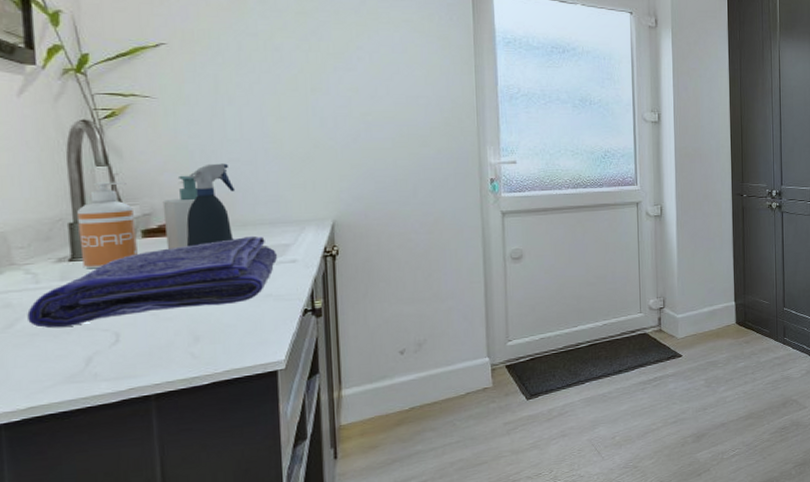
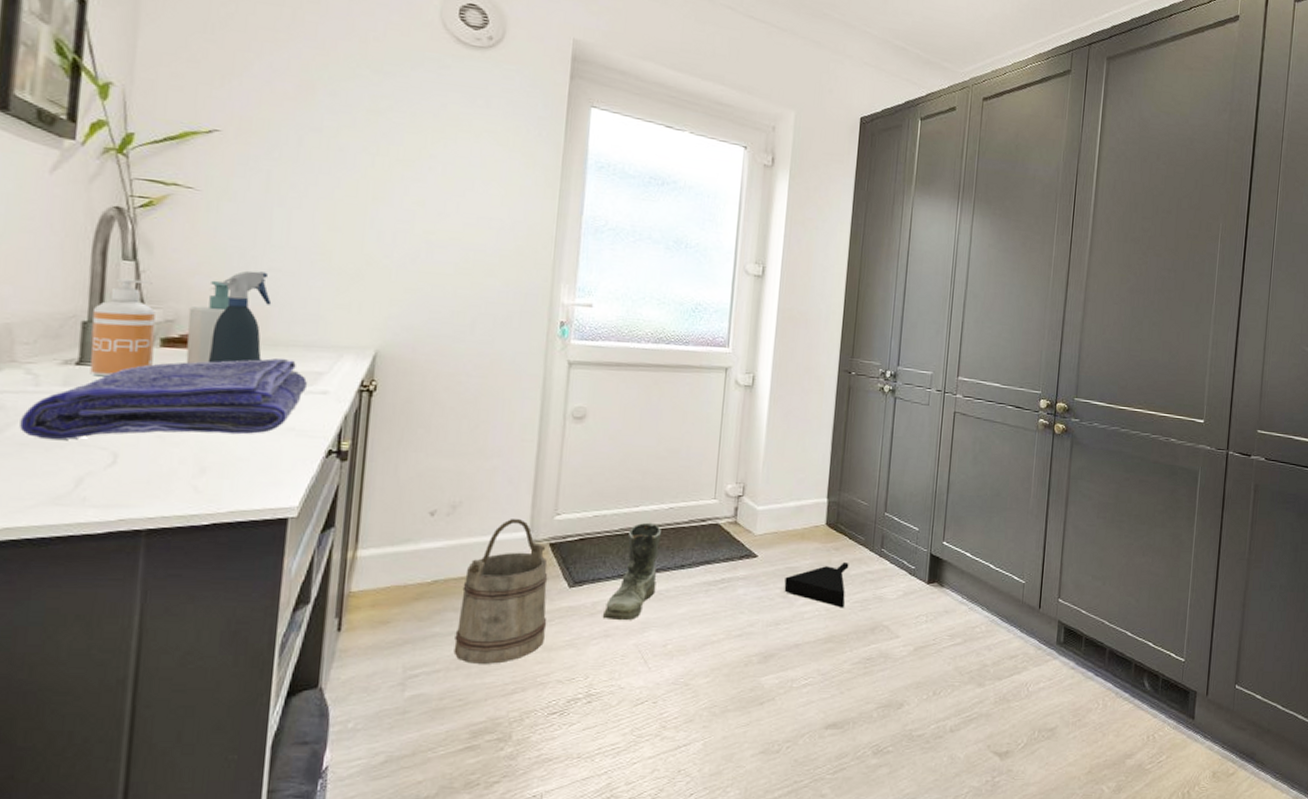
bucket: none [435,348,512,472] -> present [453,519,548,664]
boot: none [558,338,600,422] -> present [602,522,661,621]
dustpan: none [707,351,759,390] -> present [784,561,849,608]

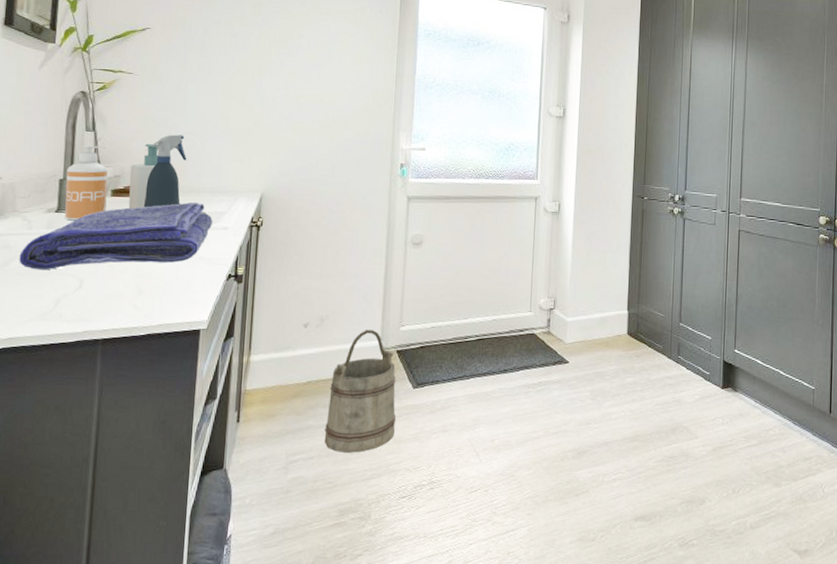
boot: present [602,522,661,621] -> none [440,332,486,418]
dustpan: present [784,561,849,608] -> none [593,367,650,410]

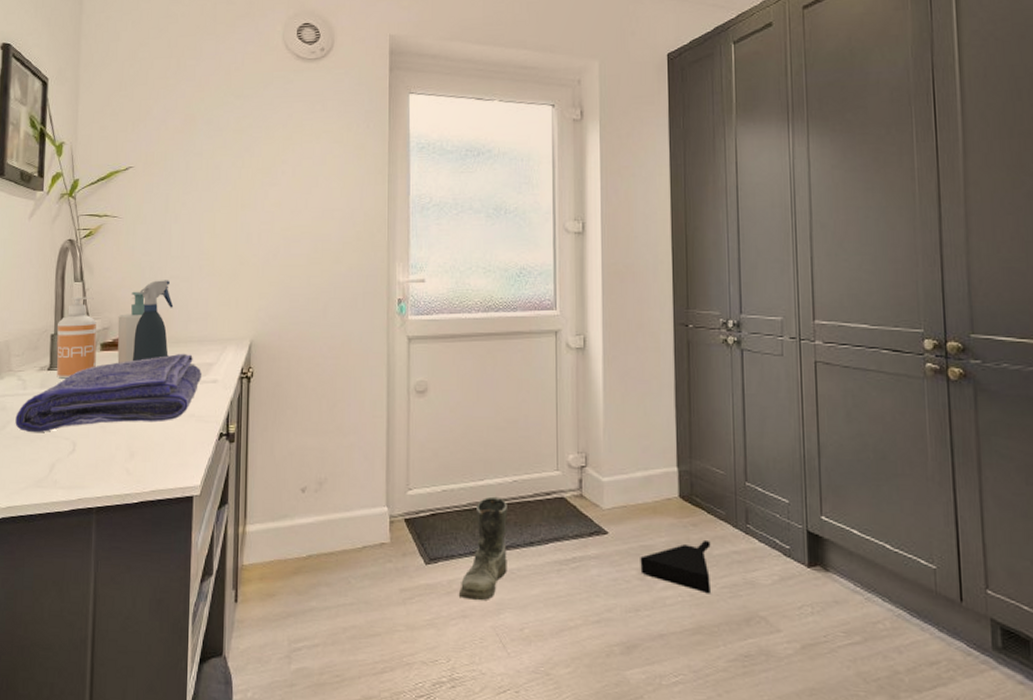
bucket: present [324,330,396,453] -> none [329,494,408,641]
boot: none [440,332,486,418] -> present [458,496,507,601]
dustpan: none [593,367,650,410] -> present [640,539,711,594]

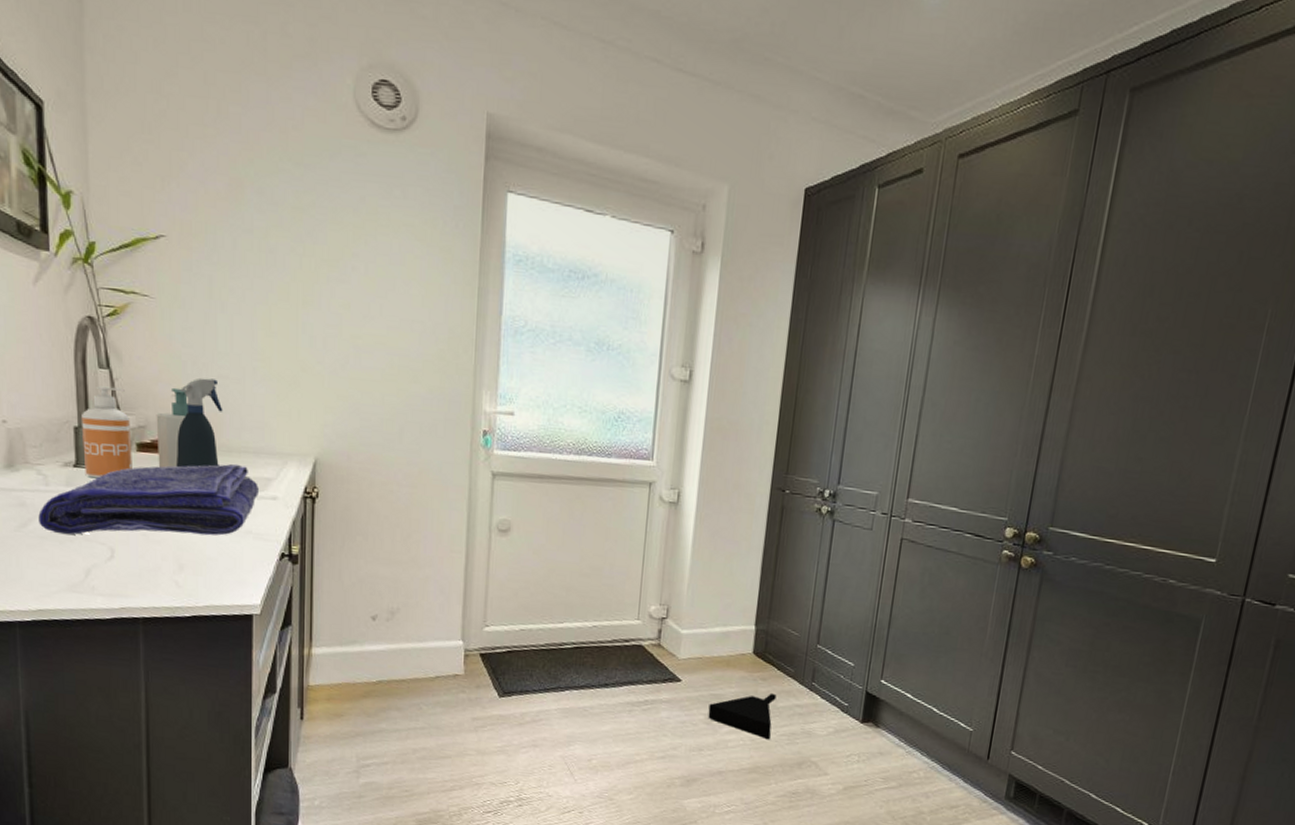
boot: present [458,496,507,601] -> none [530,639,585,734]

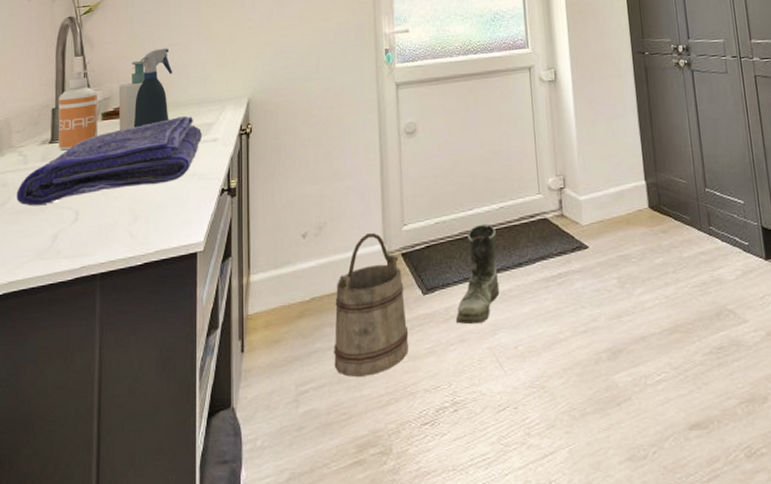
bucket: none [399,627,480,762] -> present [334,233,409,377]
boot: none [530,639,585,734] -> present [455,223,500,325]
dustpan: present [708,692,777,740] -> none [619,244,683,294]

